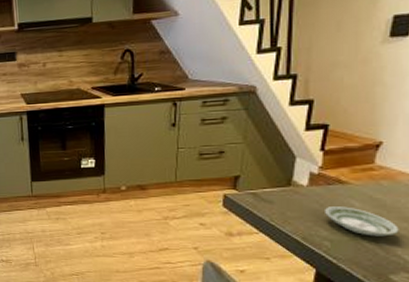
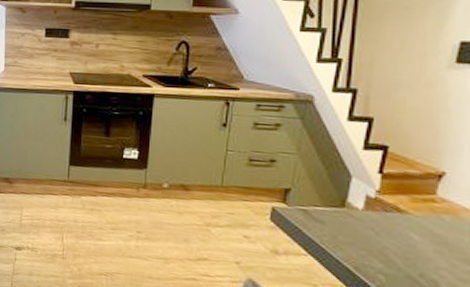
saucer: present [323,206,399,237] -> none [379,236,462,278]

